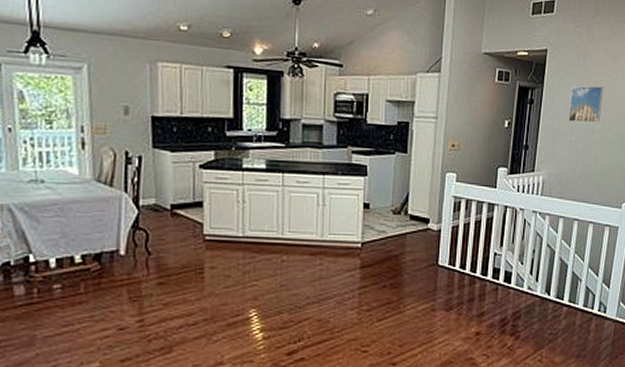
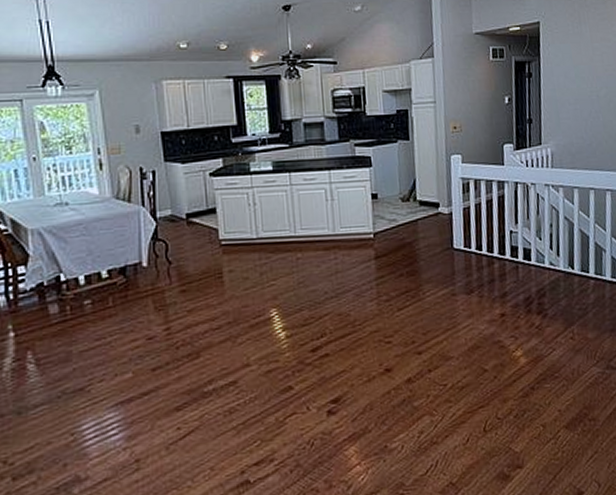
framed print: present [568,85,604,123] -> none [569,51,605,91]

